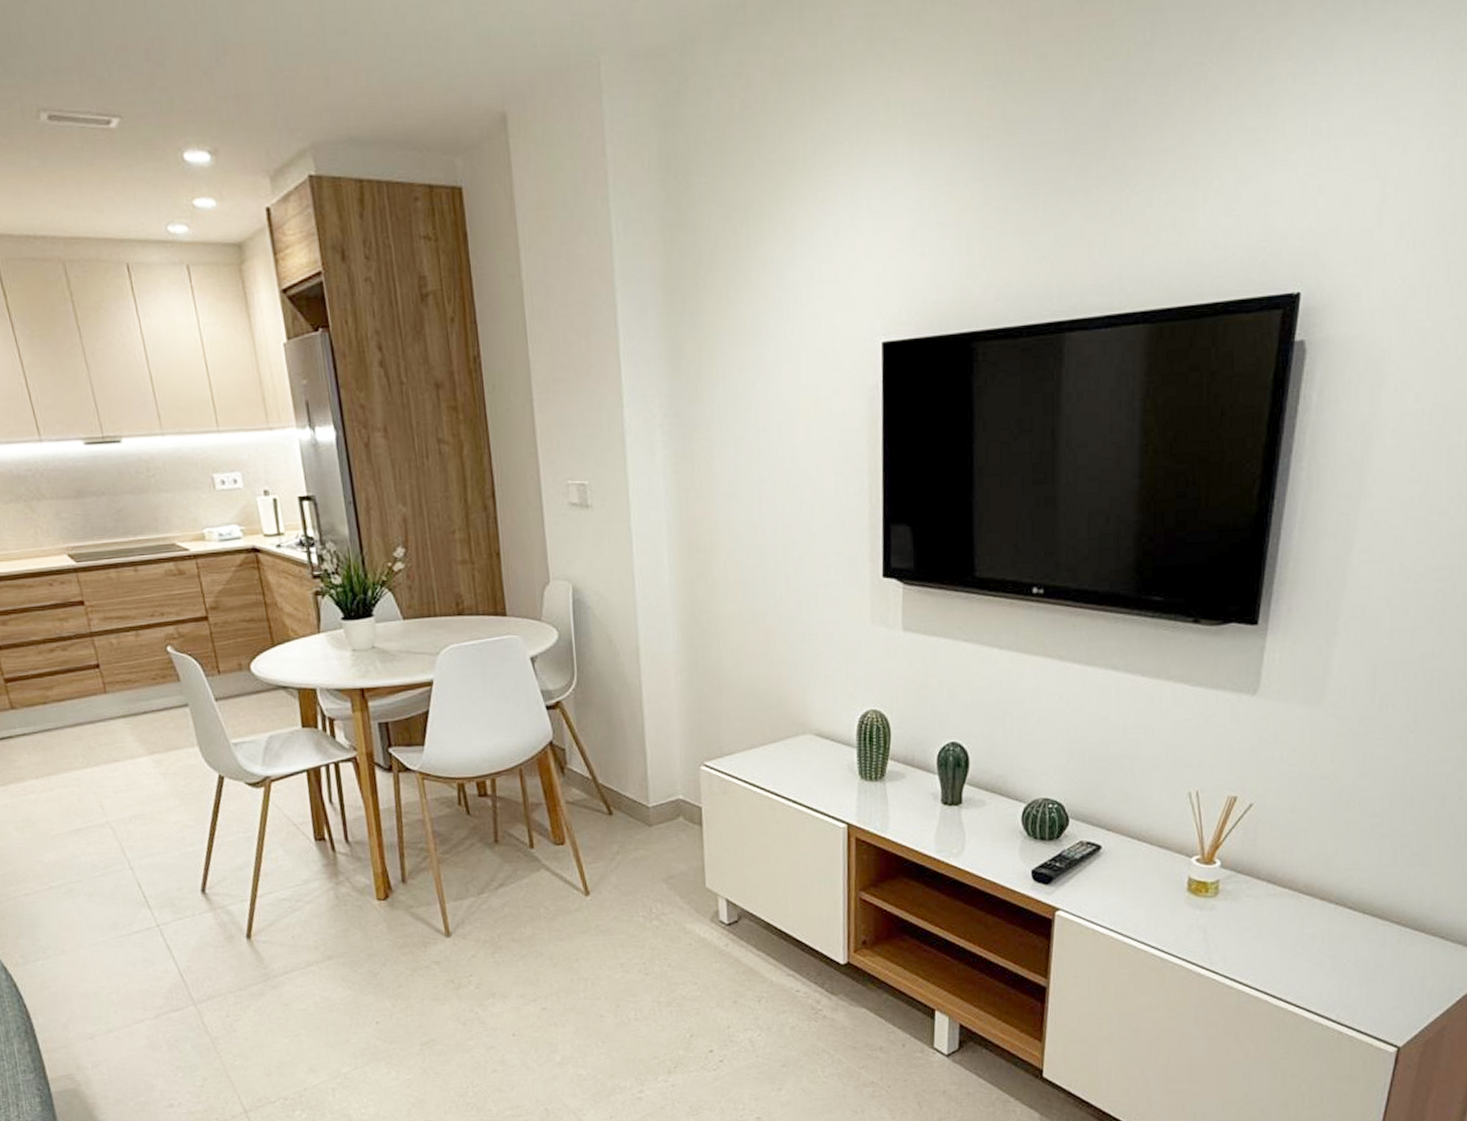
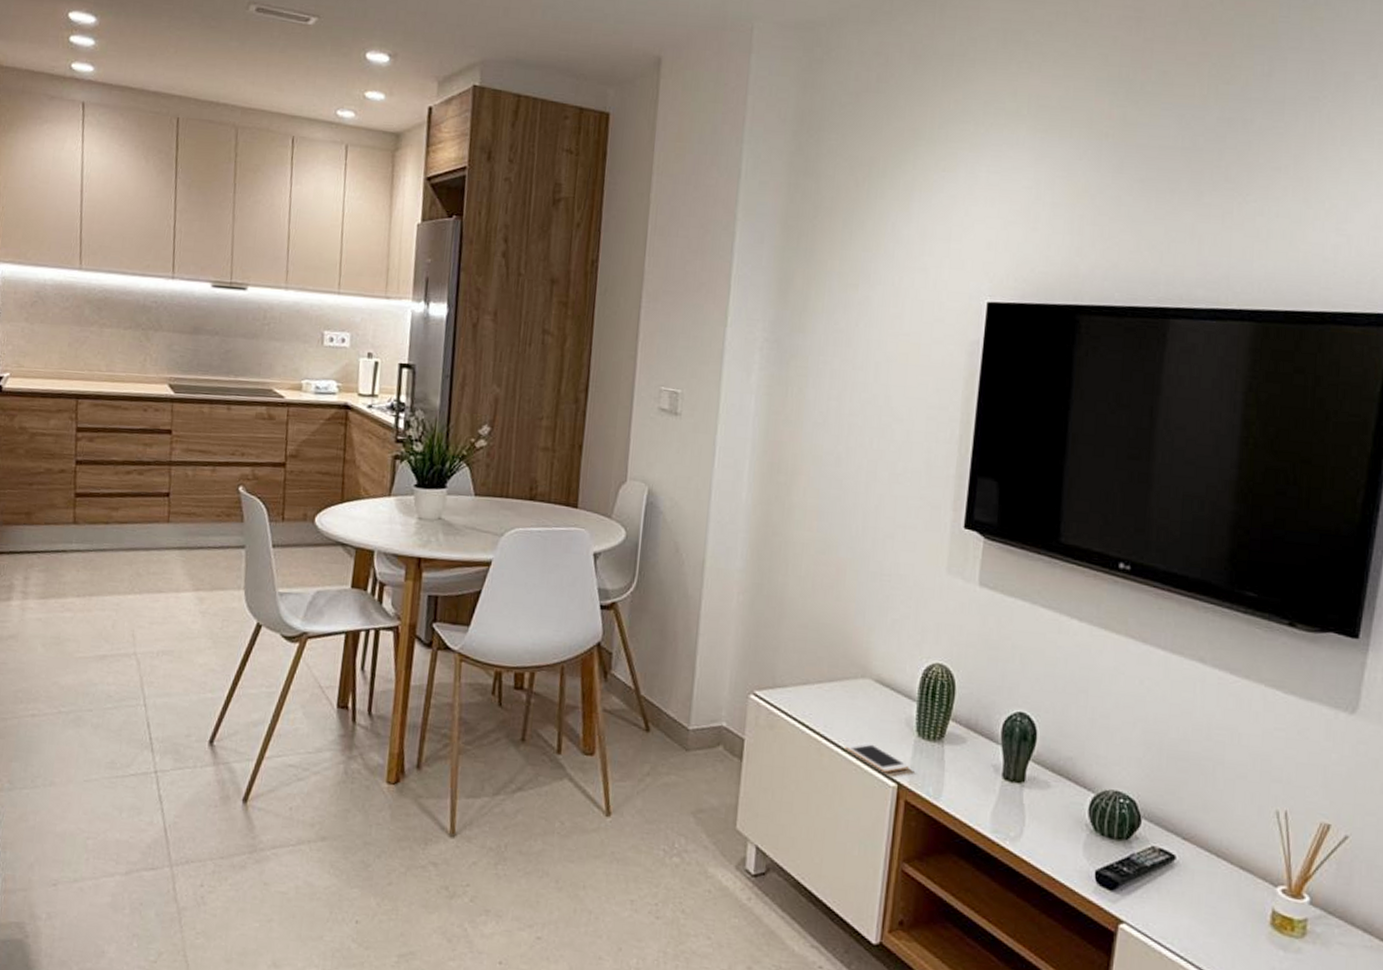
cell phone: none [795,792,856,817] -> present [845,742,909,773]

